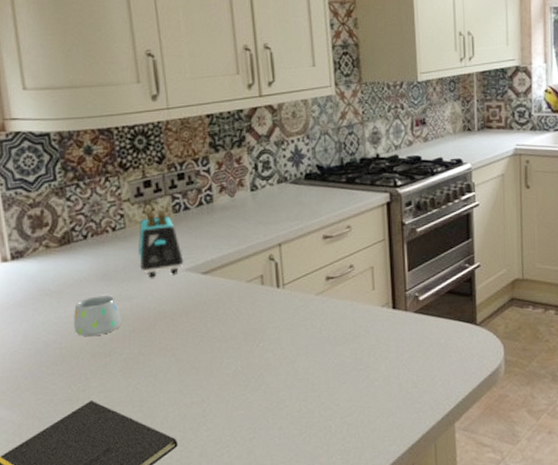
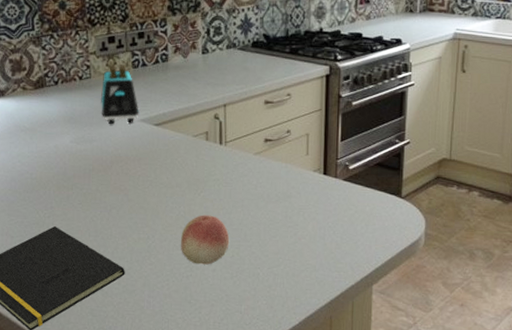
mug: present [73,295,121,337] -> none [42,136,83,171]
fruit: none [240,367,296,424] -> present [181,215,230,265]

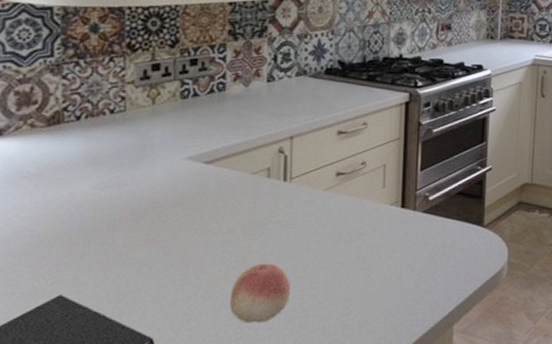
toaster: present [100,63,139,125] -> none [136,94,186,165]

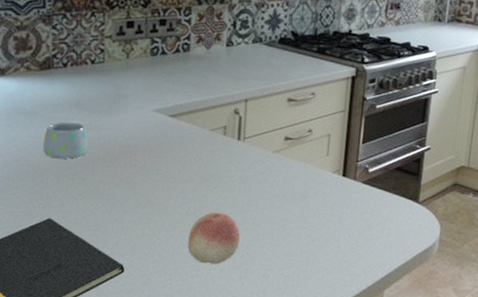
mug: none [50,181,108,225] -> present [42,121,89,159]

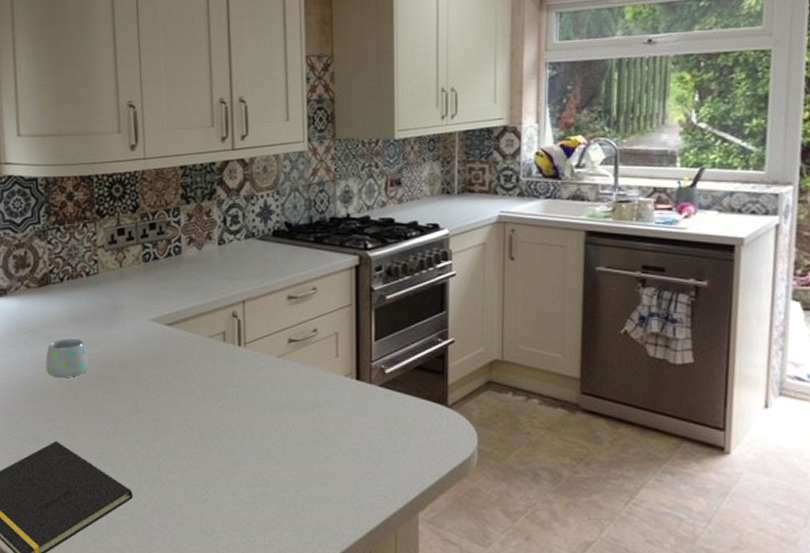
fruit: present [187,212,241,265] -> none [195,427,251,487]

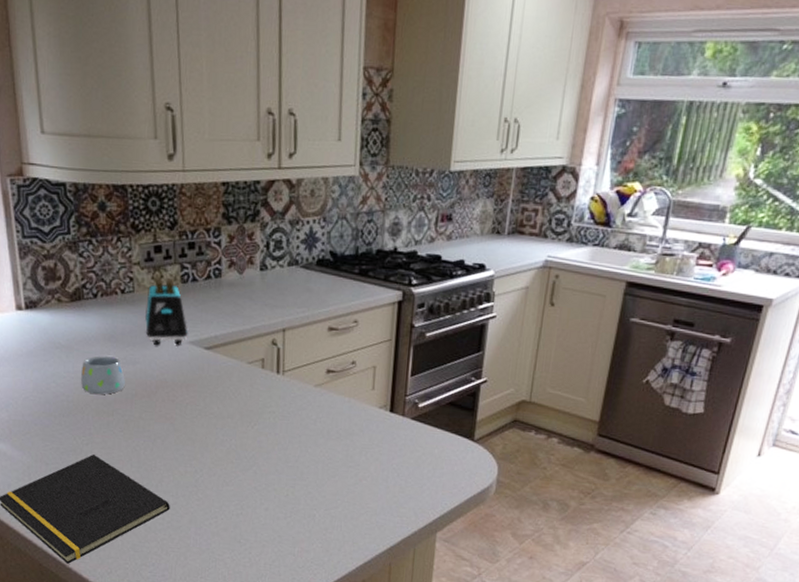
toaster: none [108,257,150,325] -> present [144,277,188,346]

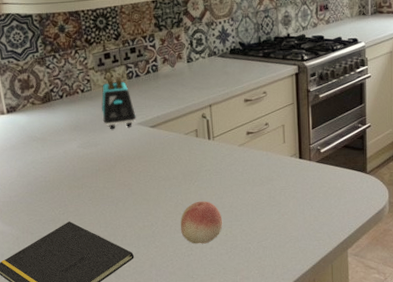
mug: present [80,356,125,395] -> none [54,142,90,174]
fruit: none [231,449,285,504] -> present [181,201,223,244]

